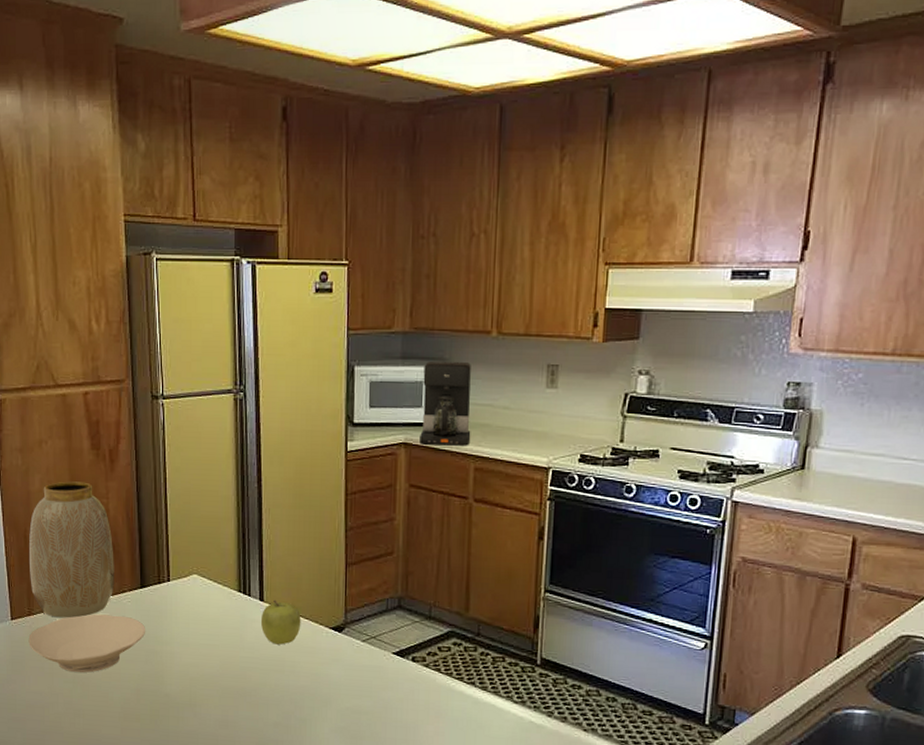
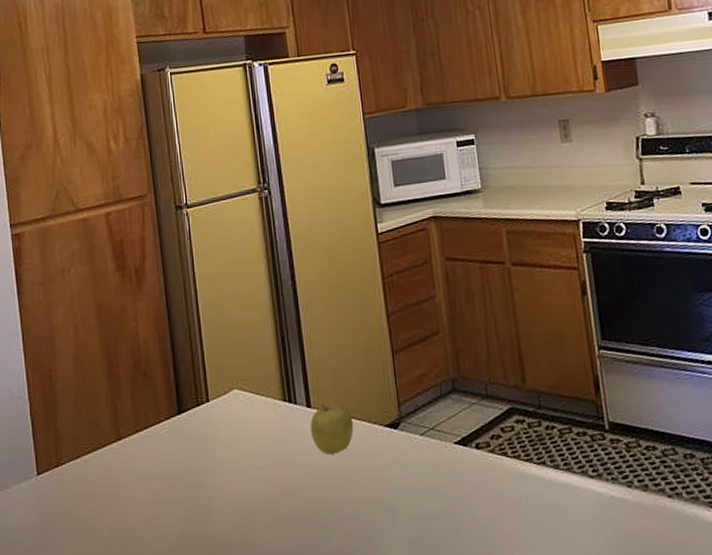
bowl: present [28,614,146,673] -> none [57,449,188,526]
vase: present [29,481,114,618] -> none [54,306,150,464]
coffee maker: present [419,362,471,447] -> none [441,129,498,217]

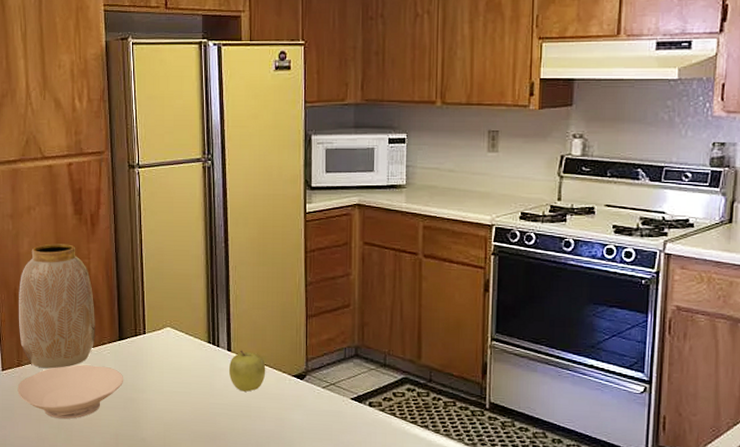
vase: none [54,306,150,464] -> present [19,243,95,369]
bowl: none [57,449,188,526] -> present [17,364,124,420]

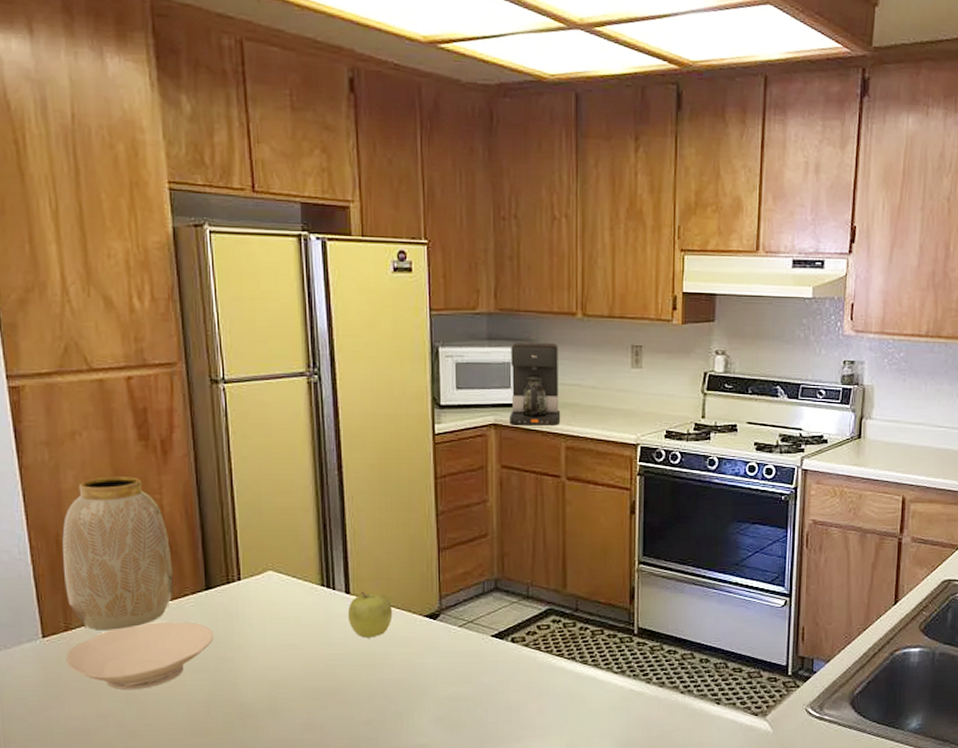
coffee maker: none [372,130,419,207] -> present [510,343,561,427]

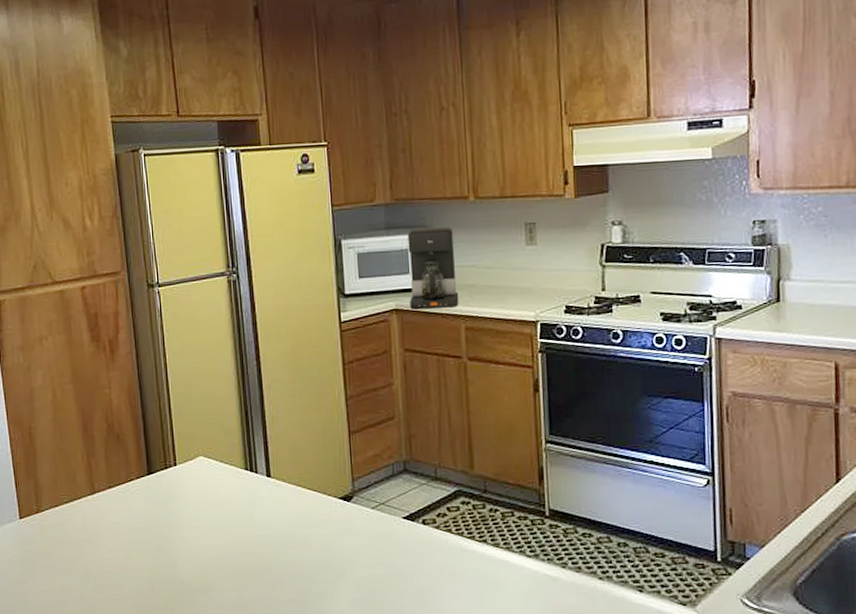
vase: present [62,476,174,630] -> none [34,374,122,512]
bowl: present [66,622,215,690] -> none [38,504,156,567]
fruit: present [347,591,393,638] -> none [269,474,310,520]

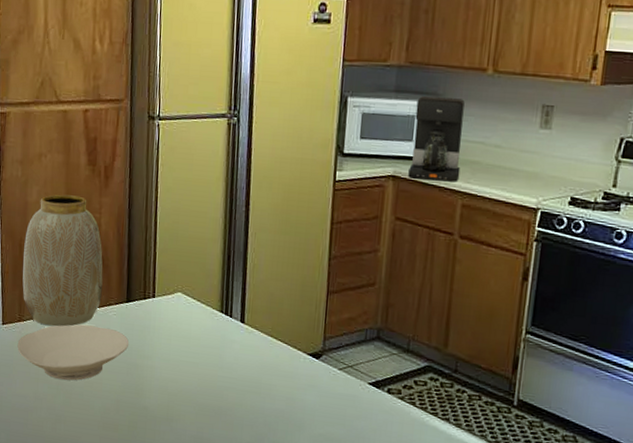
vase: none [34,374,122,512] -> present [22,194,103,327]
bowl: none [38,504,156,567] -> present [17,324,130,381]

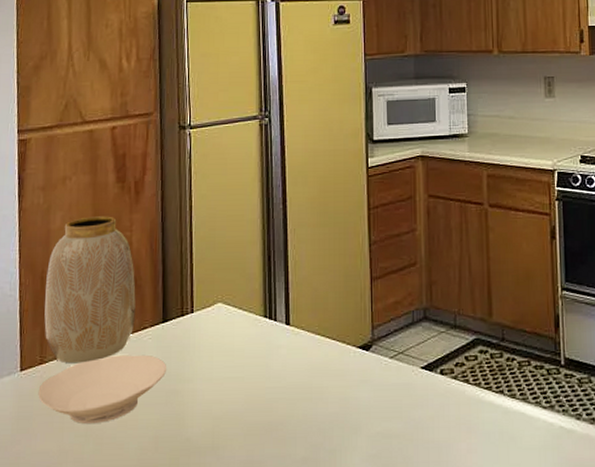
coffee maker: present [408,96,465,183] -> none [435,79,482,157]

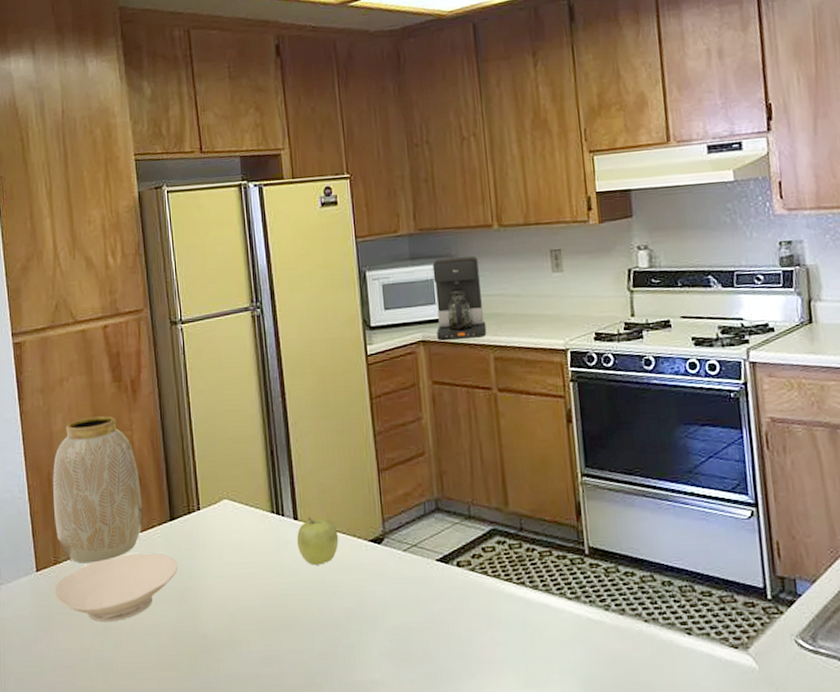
fruit: none [287,322,328,370] -> present [296,517,339,565]
coffee maker: none [435,79,482,157] -> present [432,256,487,342]

